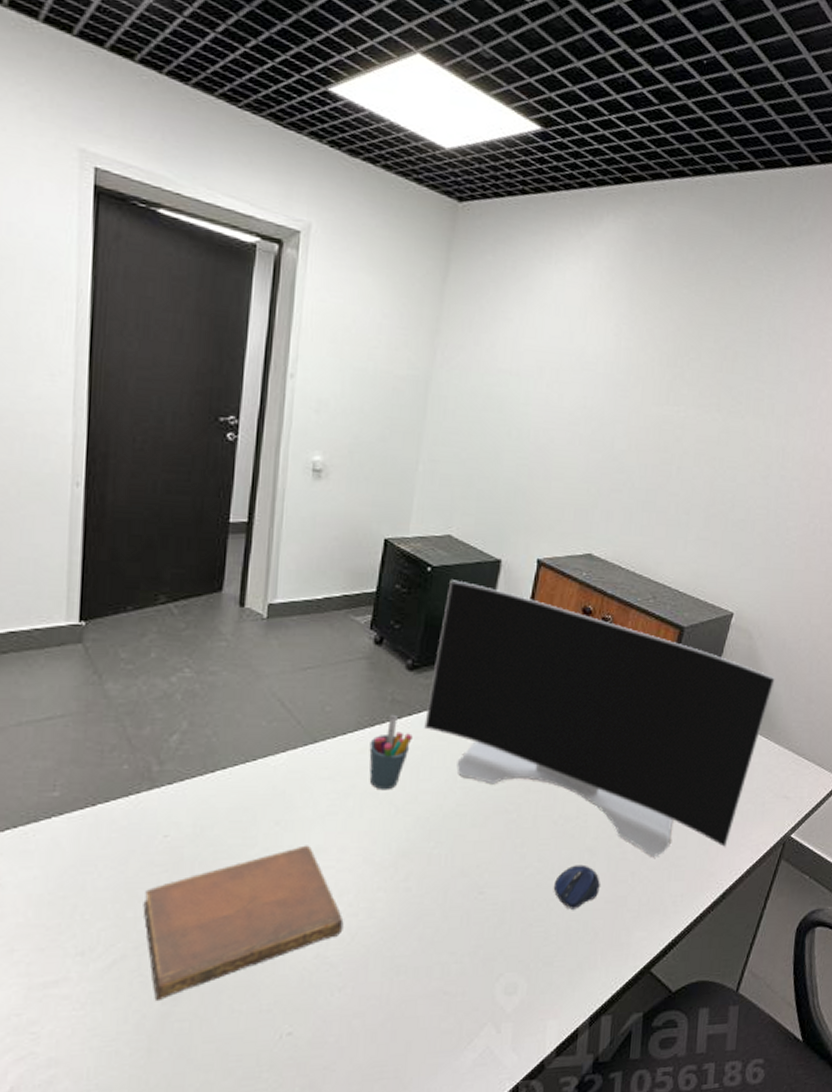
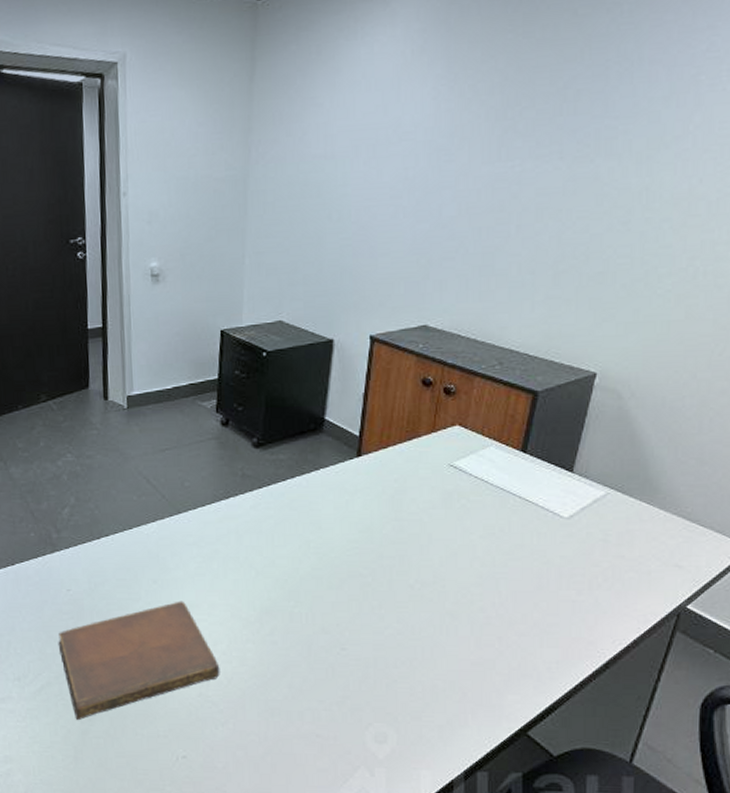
pen holder: present [369,716,413,791] -> none [226,489,265,555]
computer monitor: present [424,580,775,856] -> none [274,362,654,622]
computer mouse: present [554,864,600,910] -> none [417,627,464,669]

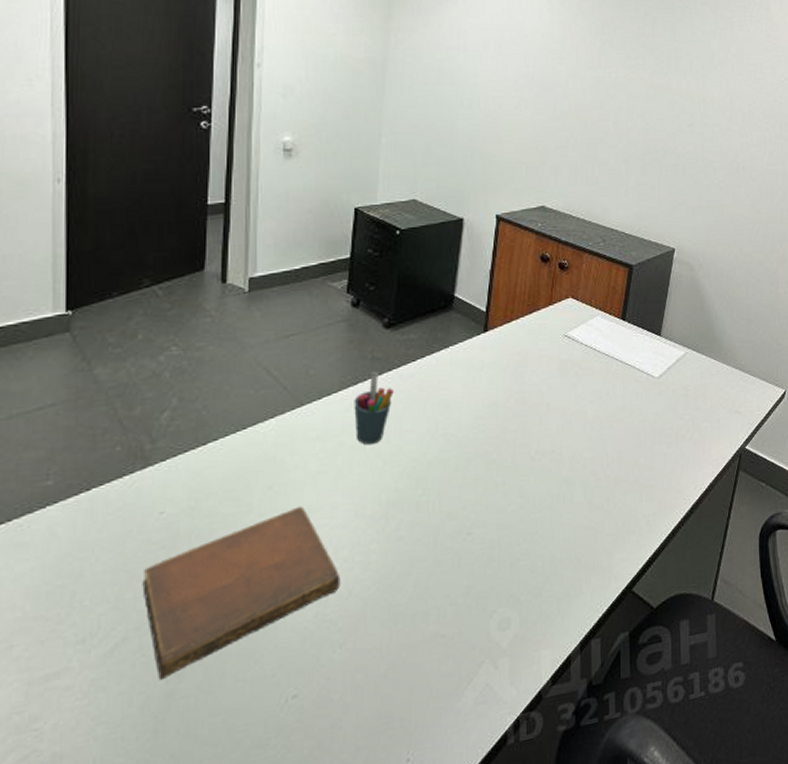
pen holder: none [226,489,265,555] -> present [354,372,394,445]

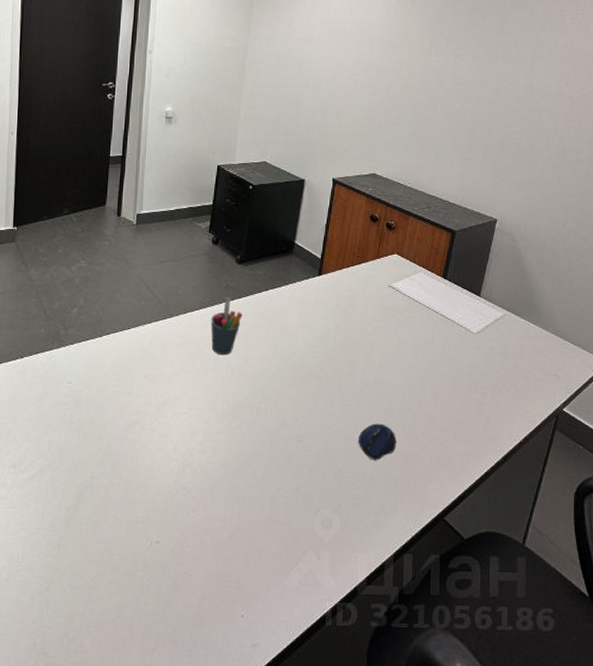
notebook: present [142,506,341,681] -> none [54,395,195,507]
computer mouse: none [537,495,579,540] -> present [359,423,397,461]

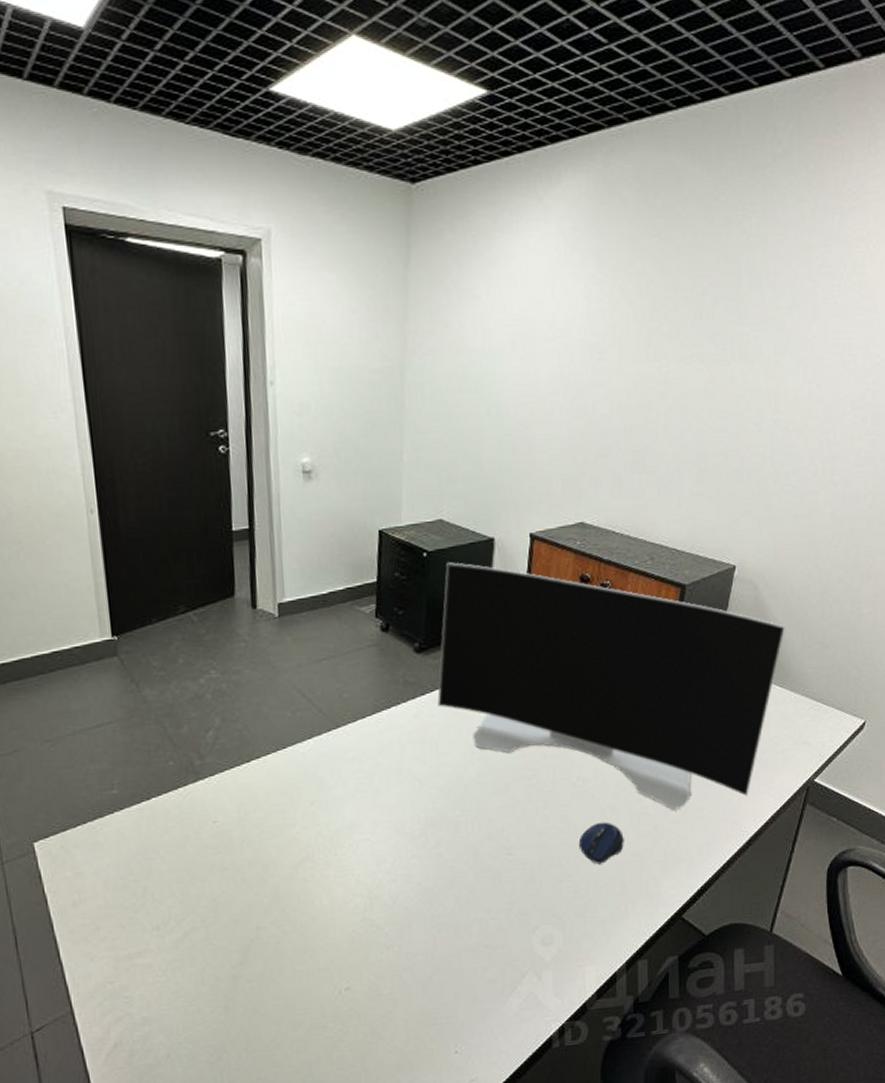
pen holder: present [211,298,243,356] -> none [388,696,428,767]
computer monitor: none [251,195,538,420] -> present [437,562,785,810]

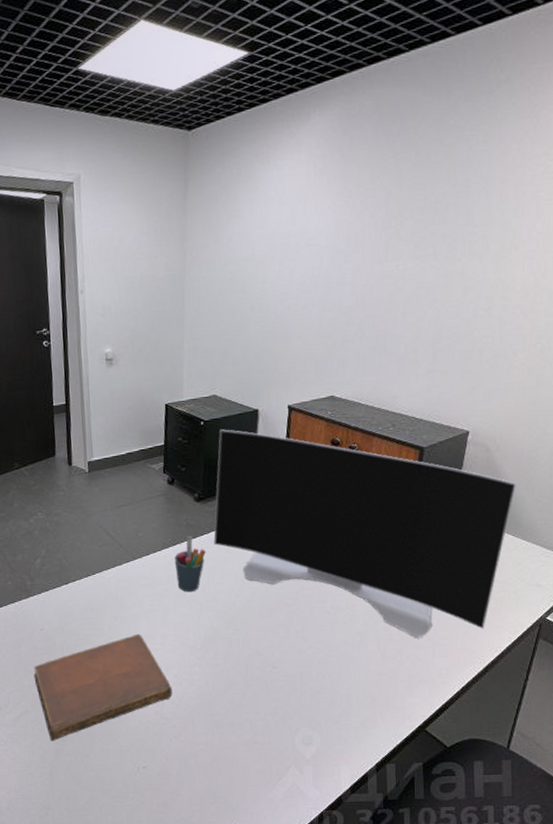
notebook: none [203,821,385,966] -> present [34,634,173,742]
pen holder: none [388,696,428,767] -> present [174,536,206,593]
computer mouse: present [580,822,624,864] -> none [334,645,373,680]

